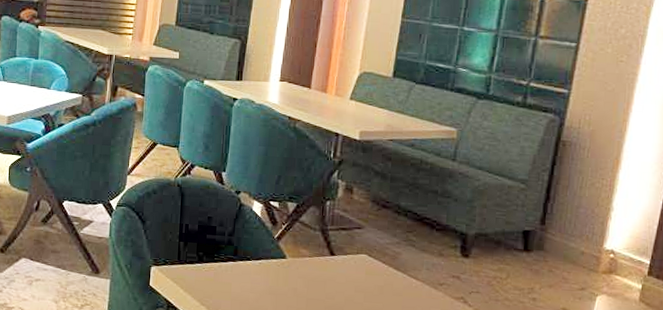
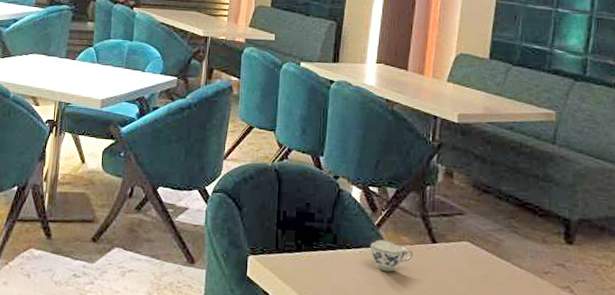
teacup: none [269,252,312,283] -> present [370,239,413,272]

